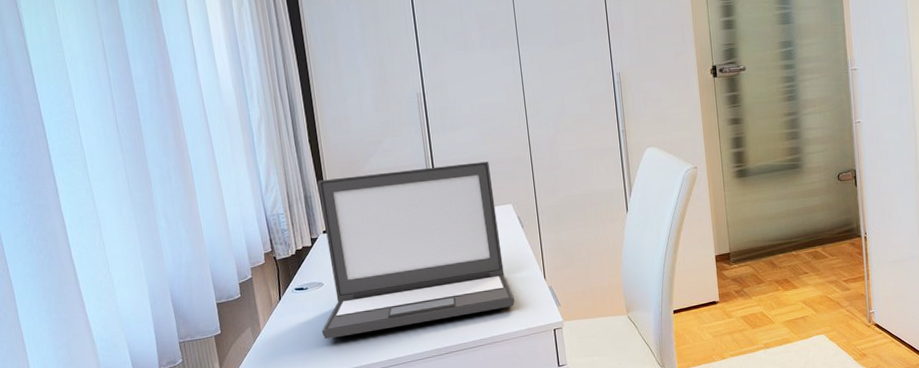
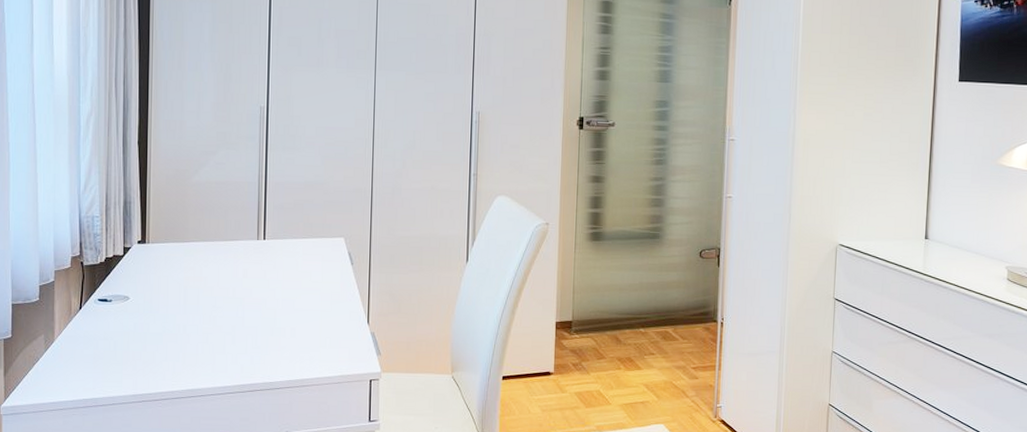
laptop: present [318,161,515,339] -> none [119,186,333,359]

